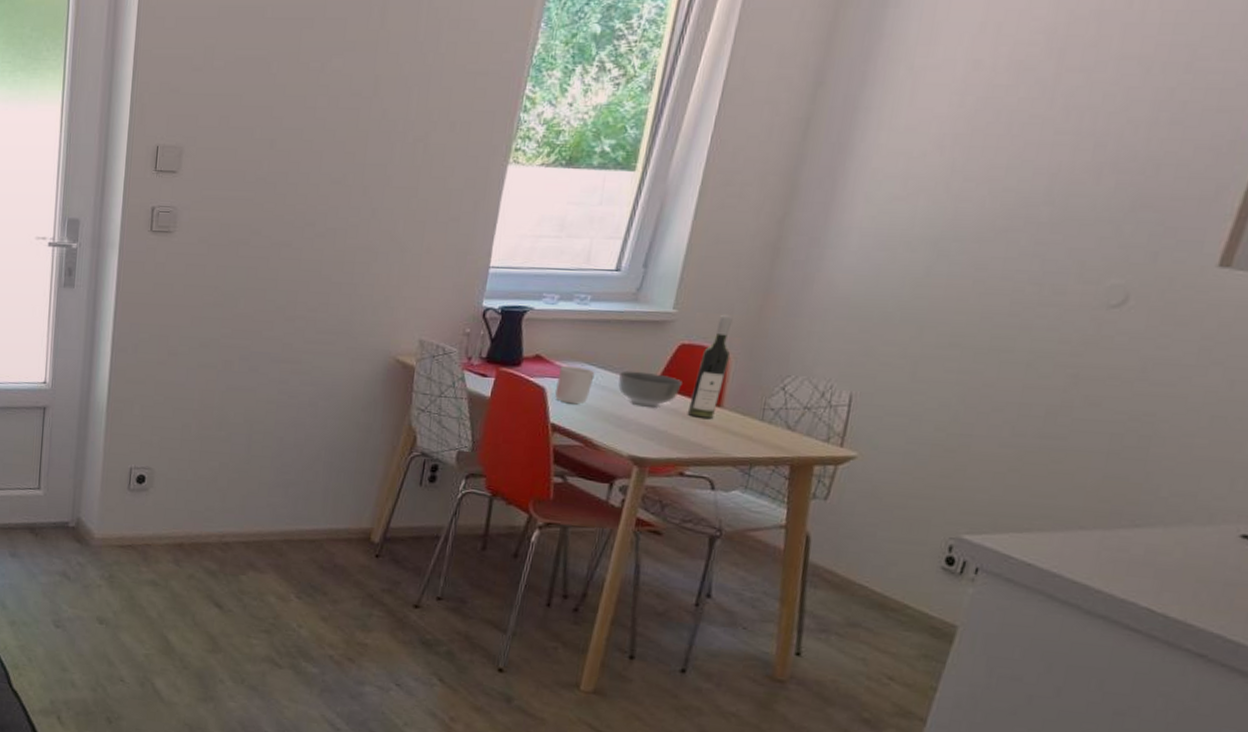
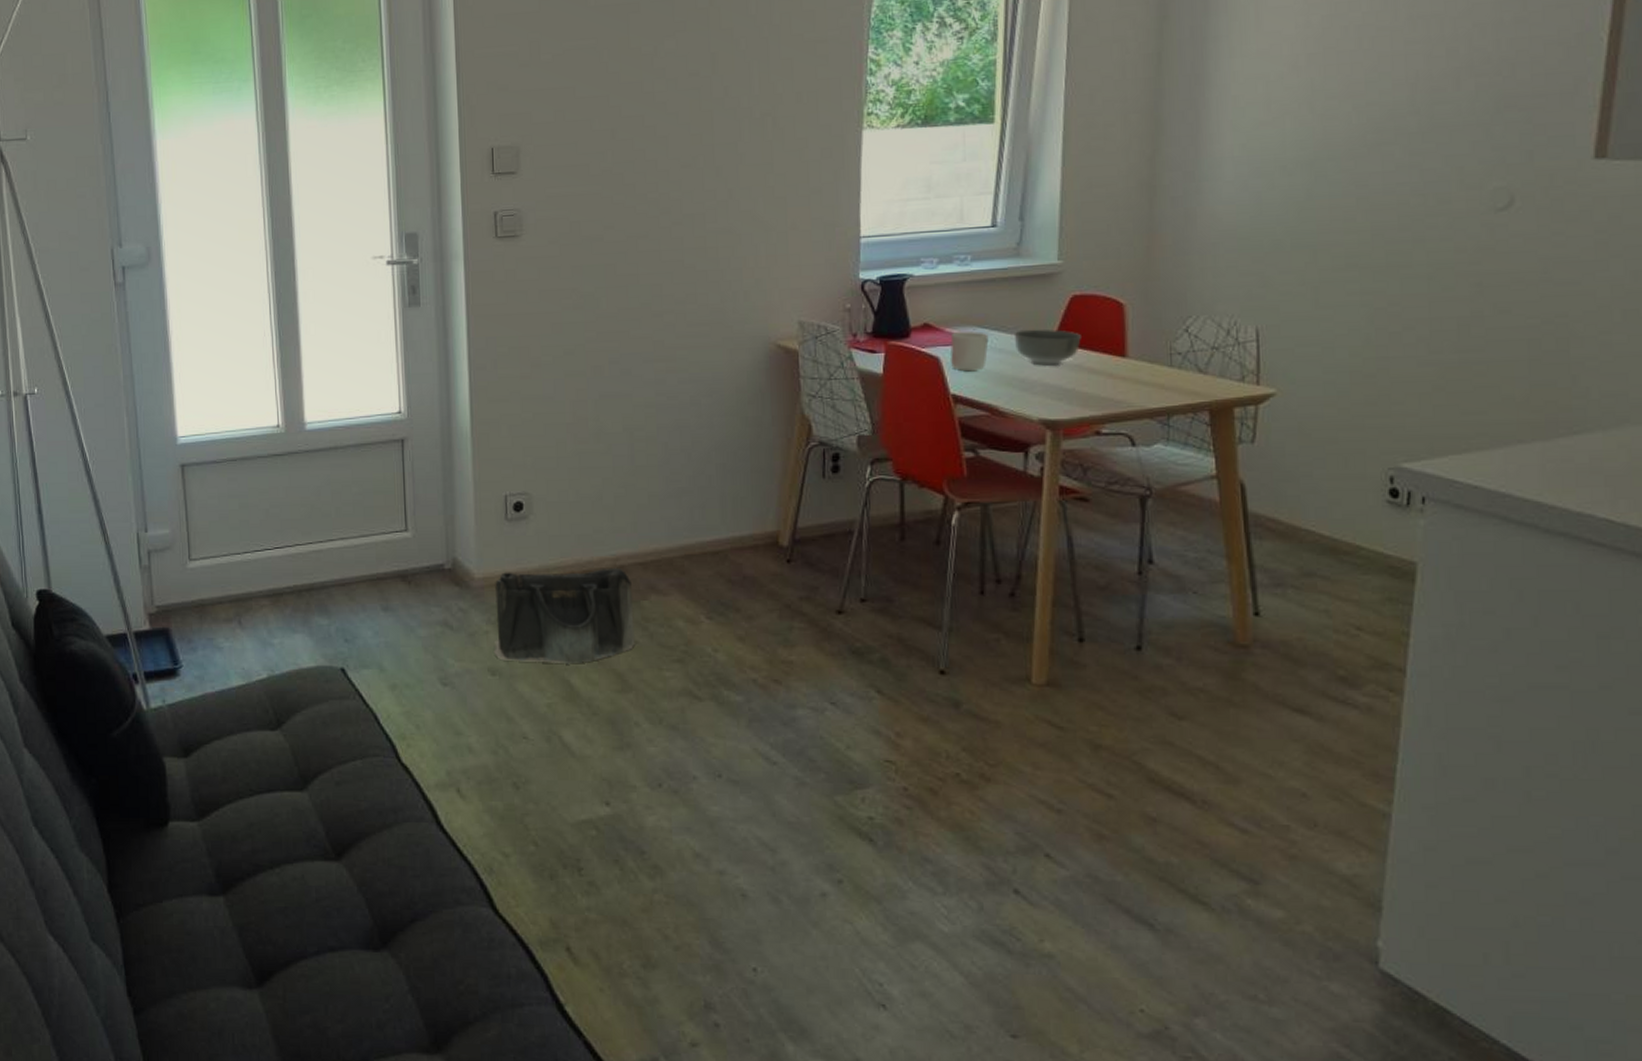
saddlebag: none [103,535,234,623] -> present [493,567,635,664]
bottle: present [687,314,733,420] -> none [1092,259,1126,372]

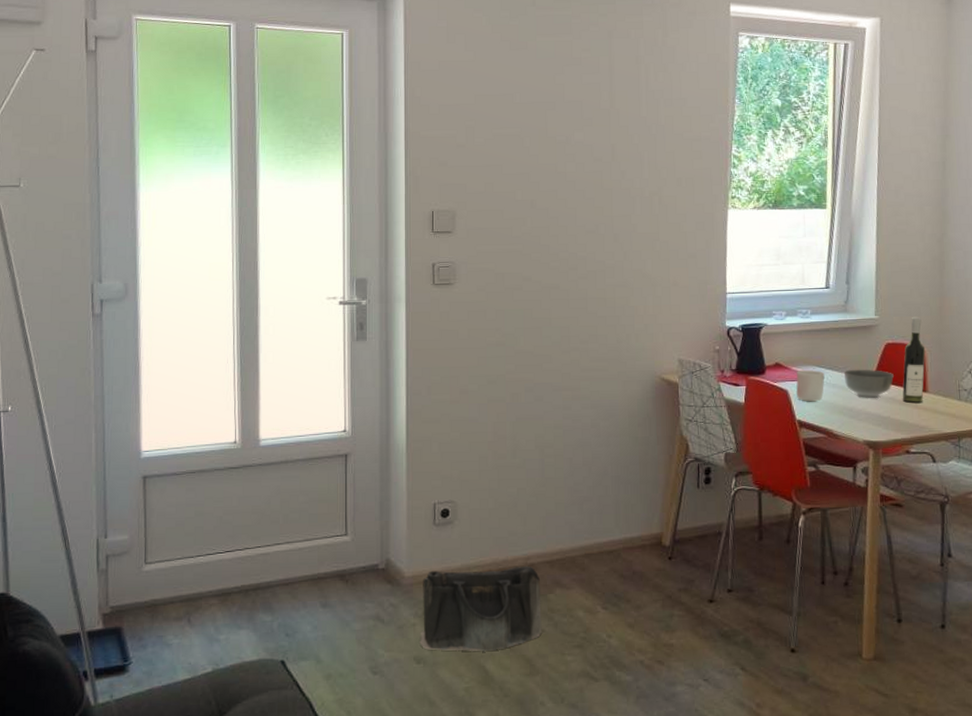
bottle: none [1092,259,1126,372] -> present [902,316,926,404]

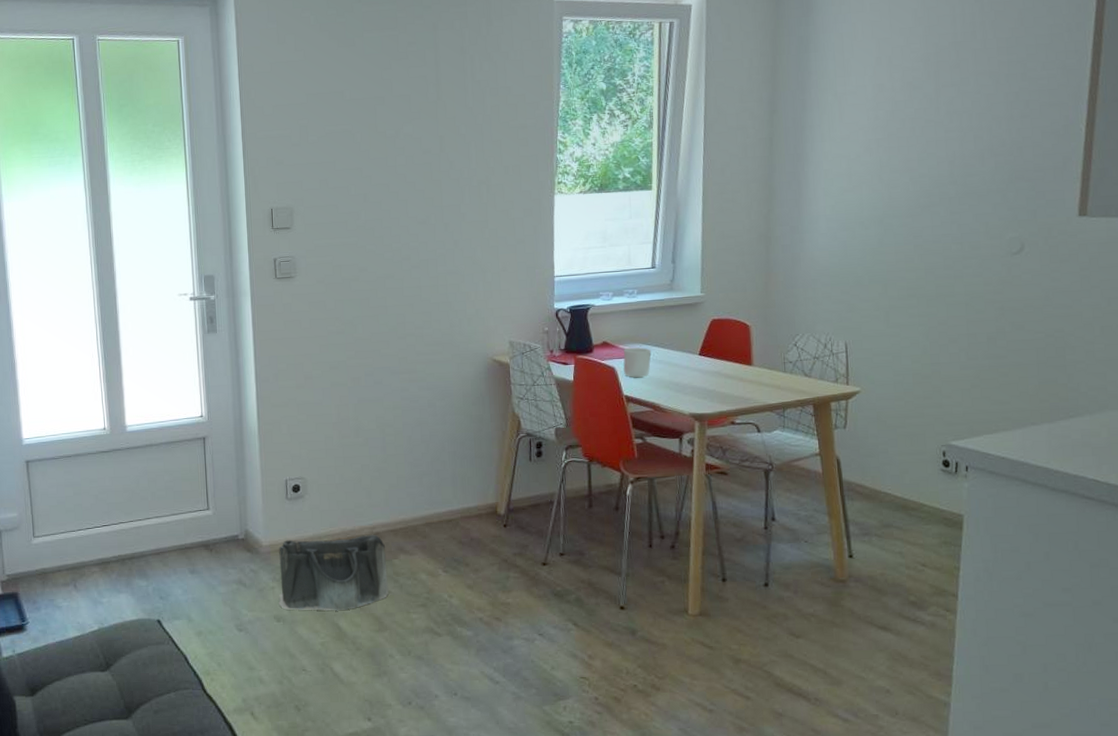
bowl: present [843,369,894,398] -> none [669,345,719,373]
bottle: present [902,316,926,404] -> none [727,292,751,377]

